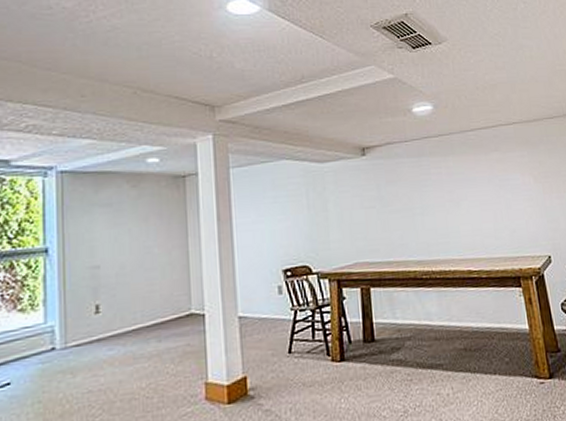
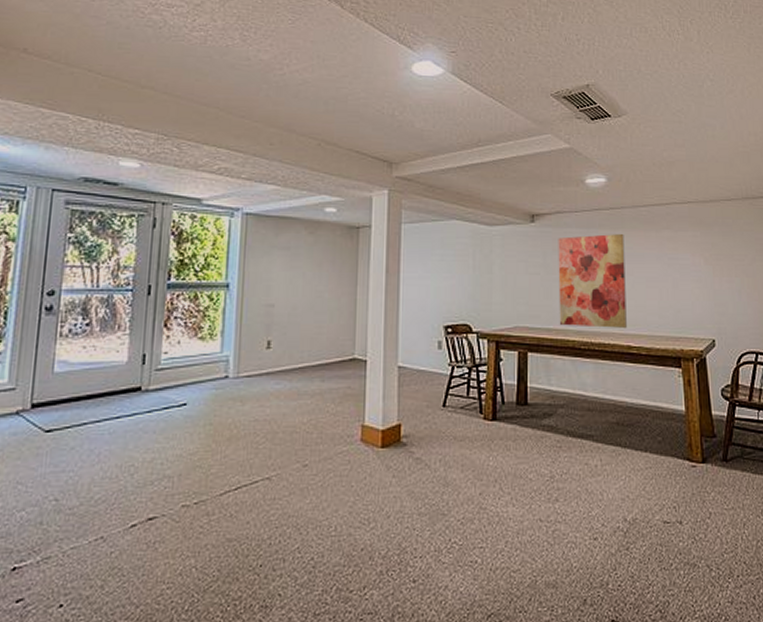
wall art: none [390,160,466,258] -> present [558,234,627,328]

